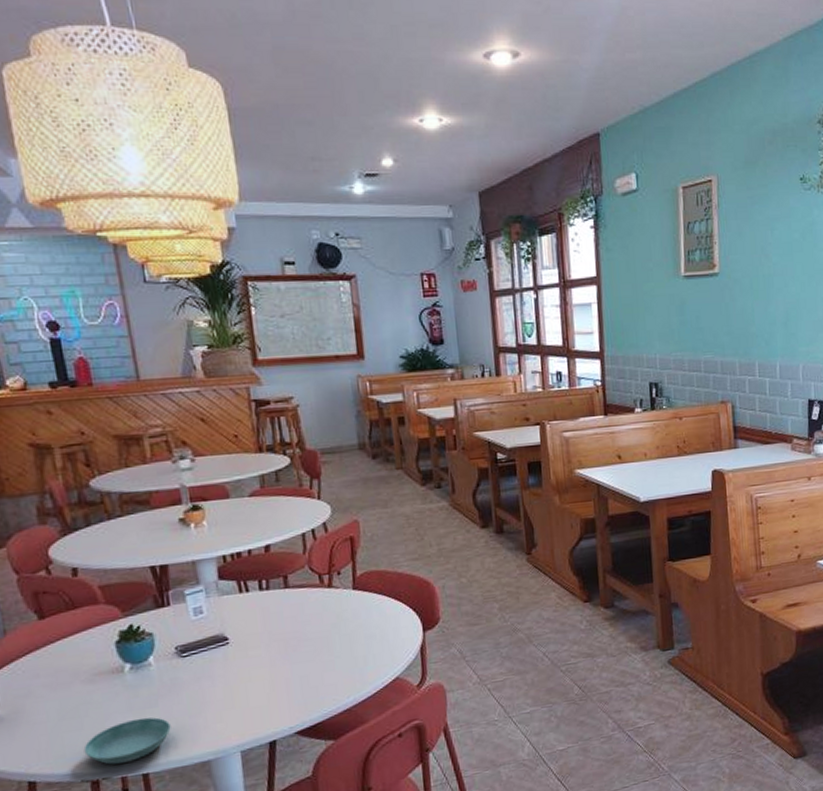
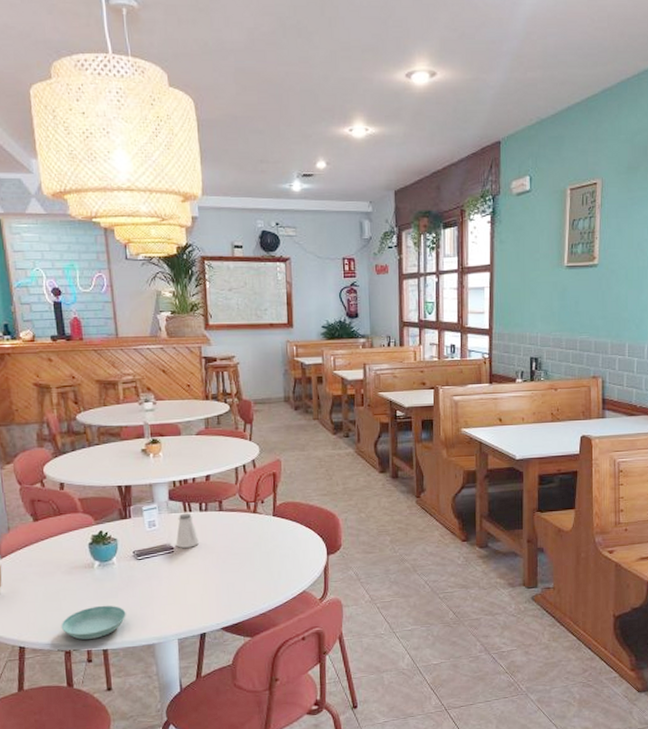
saltshaker: none [230,593,262,638] -> present [176,513,200,548]

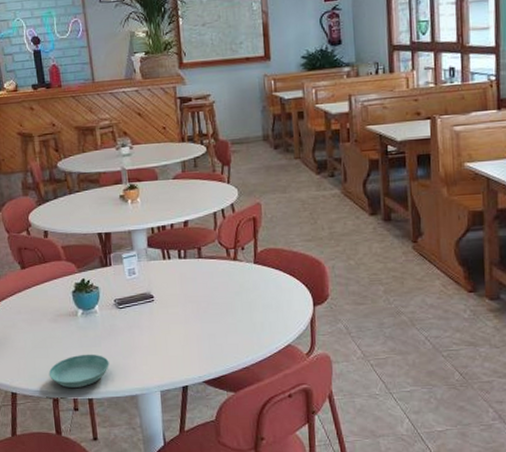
saltshaker: present [176,513,200,548] -> none [155,260,180,297]

